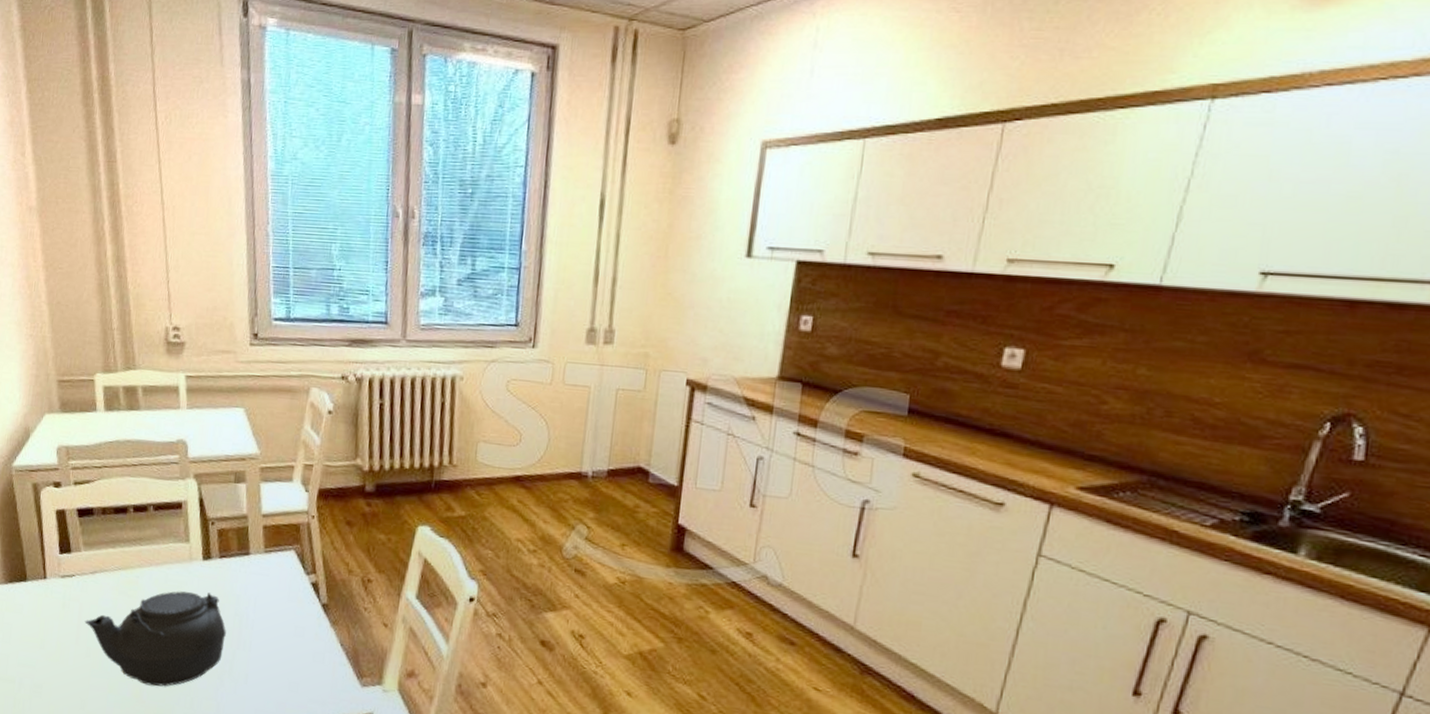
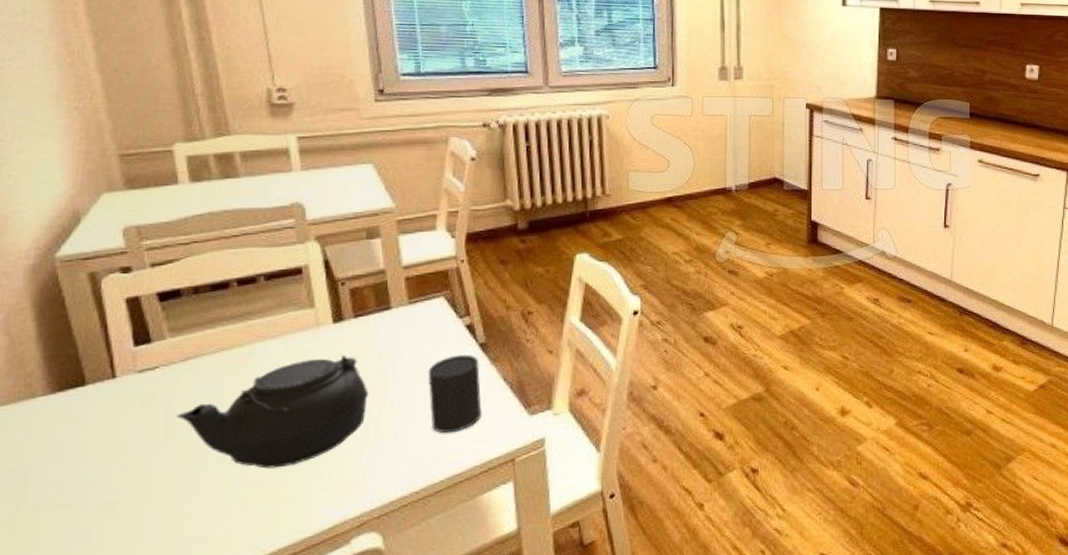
cup: none [275,611,320,688] -> present [428,354,482,434]

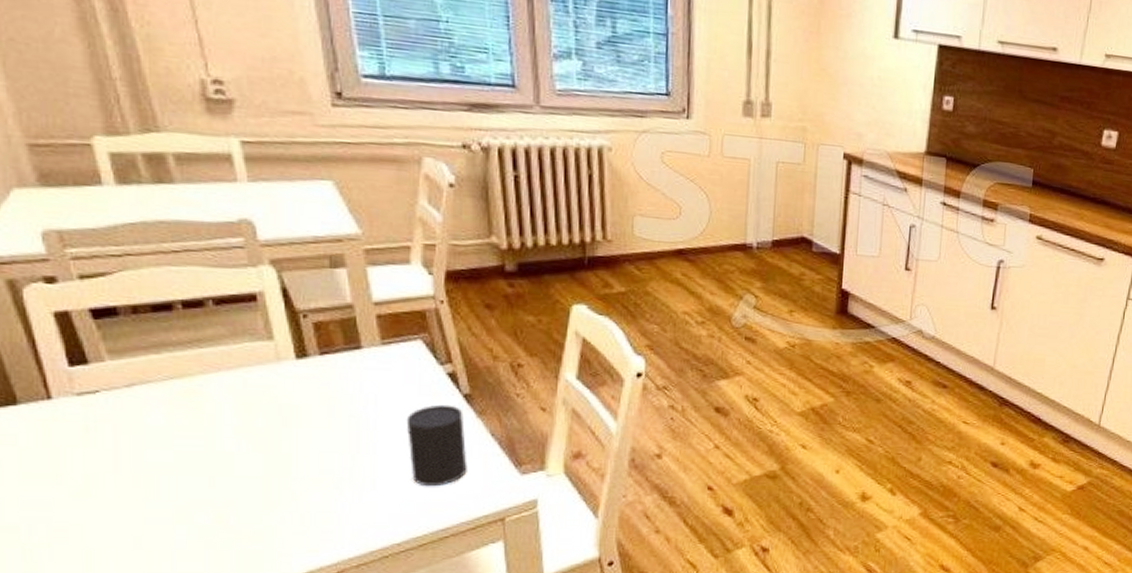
teapot: present [176,355,368,469] -> none [124,395,340,508]

